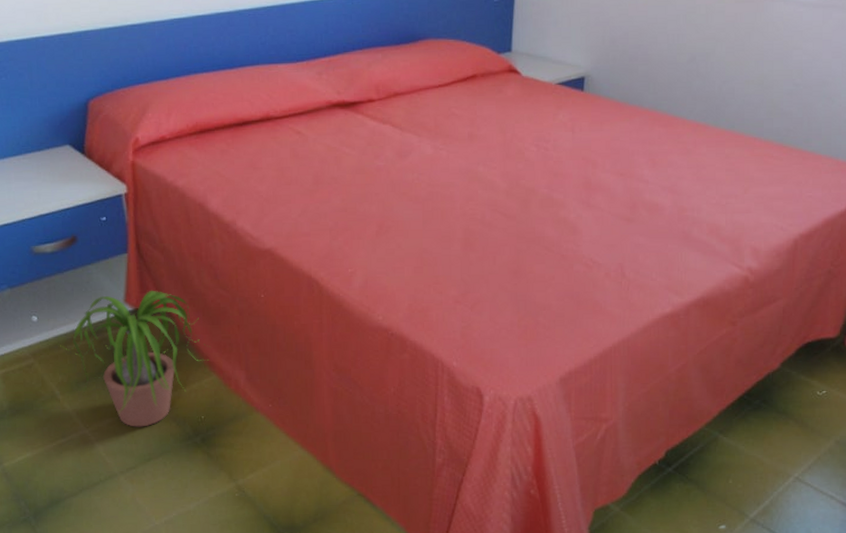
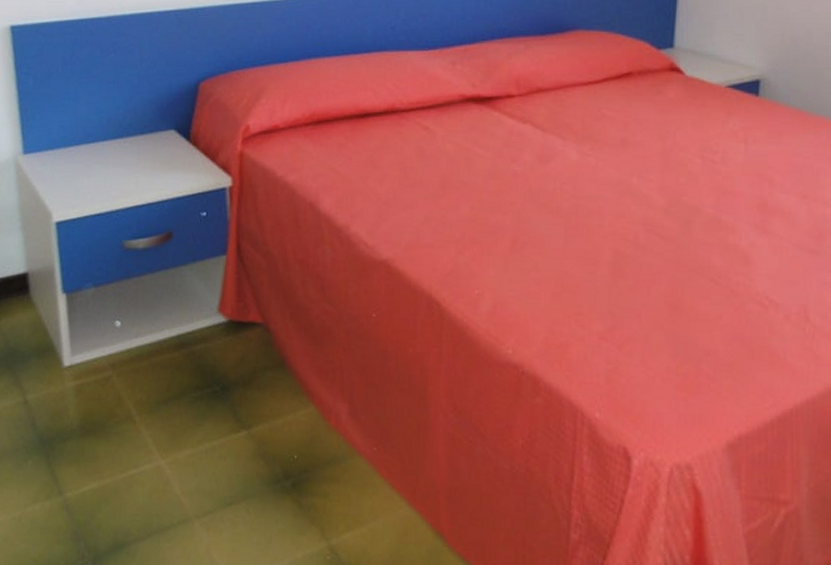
potted plant: present [58,291,210,427] -> none [140,300,310,463]

